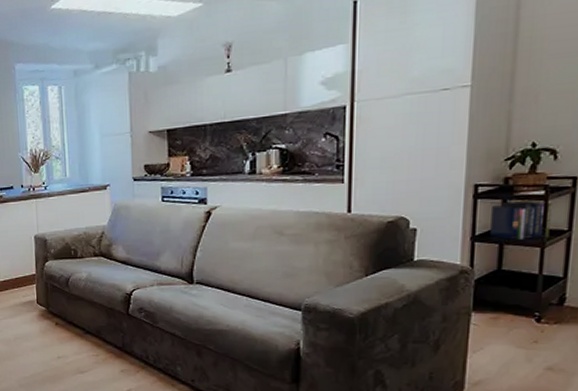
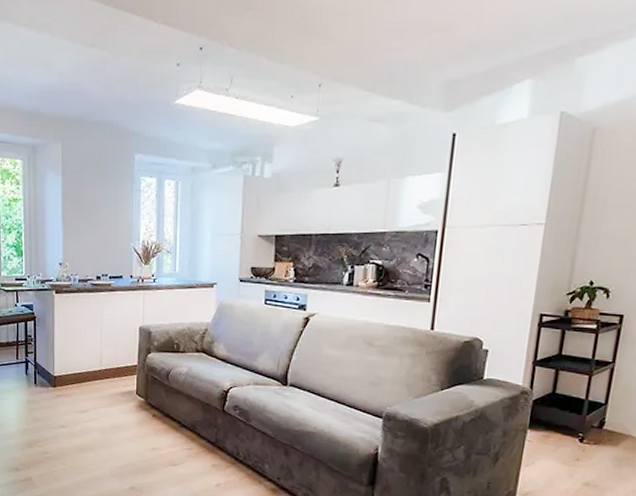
books: present [490,201,552,240] -> none [549,332,601,368]

